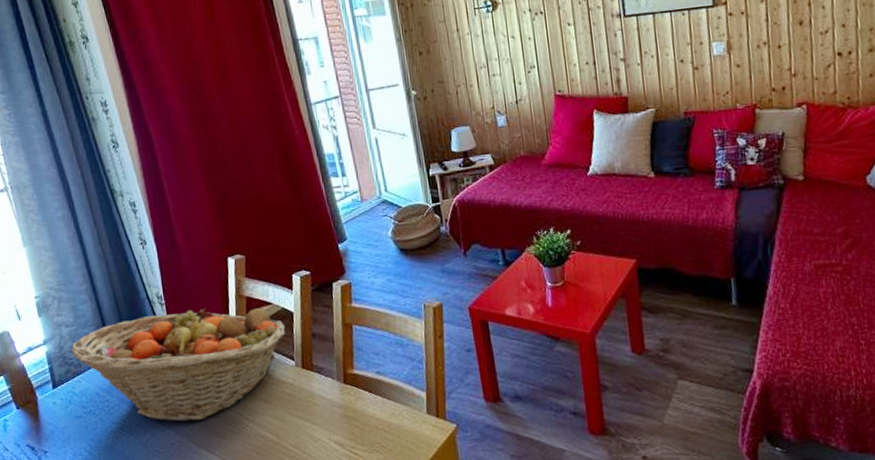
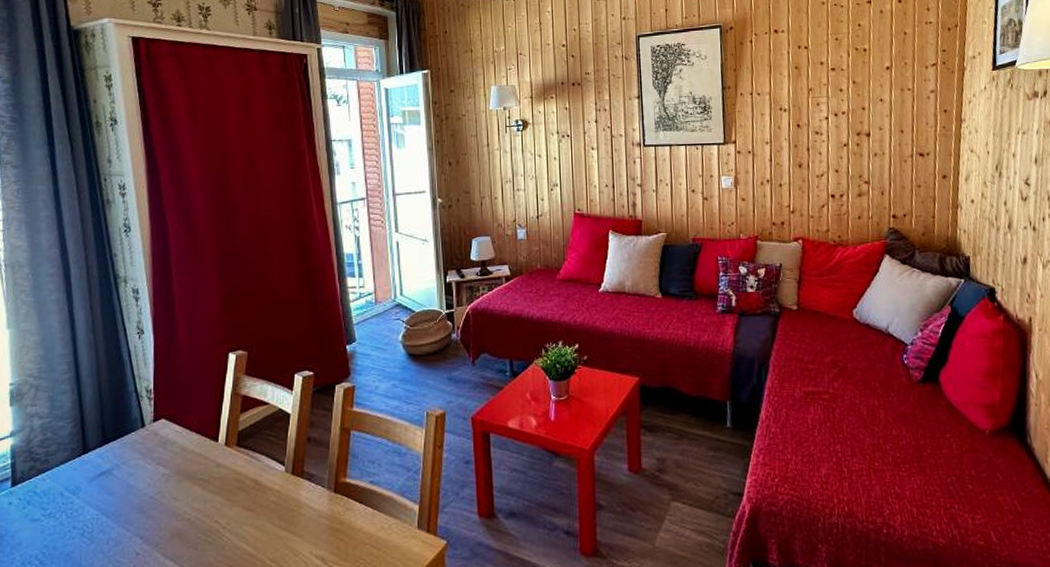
fruit basket: present [71,307,286,422] -> none [40,404,280,529]

